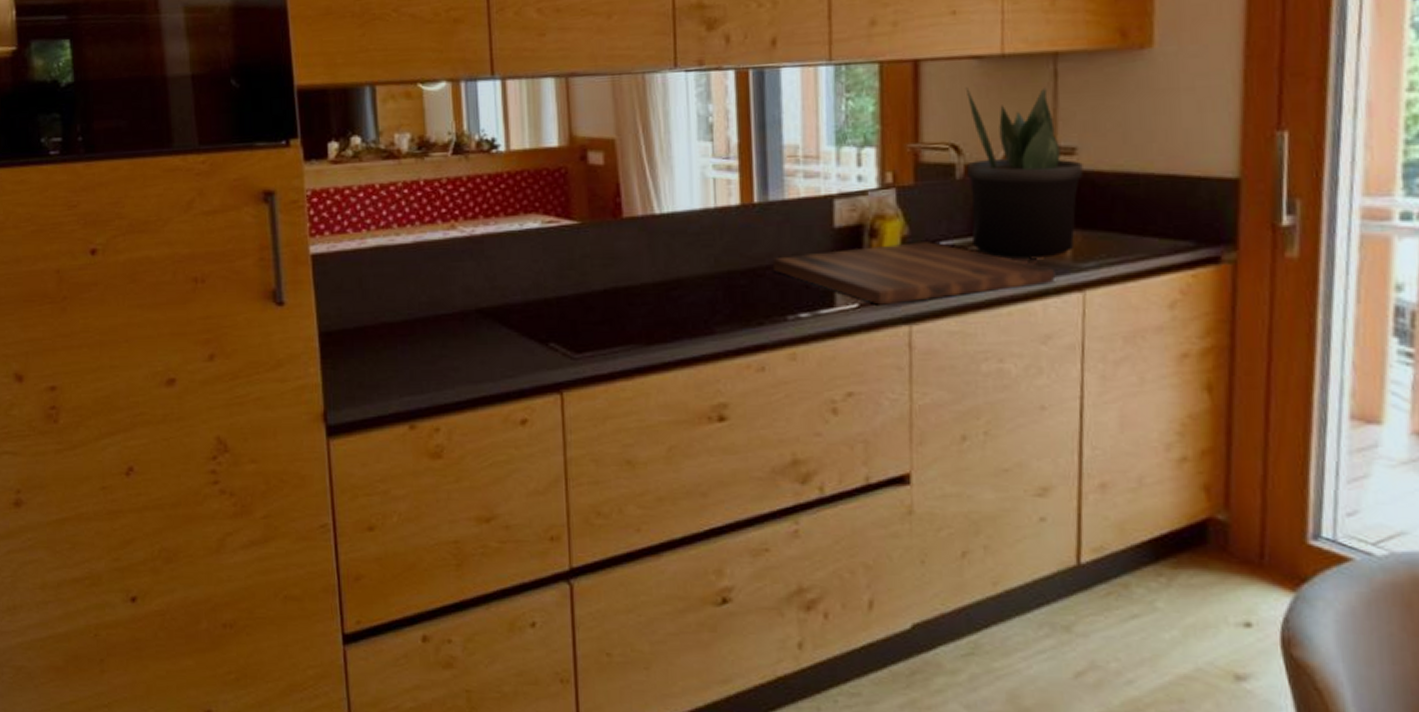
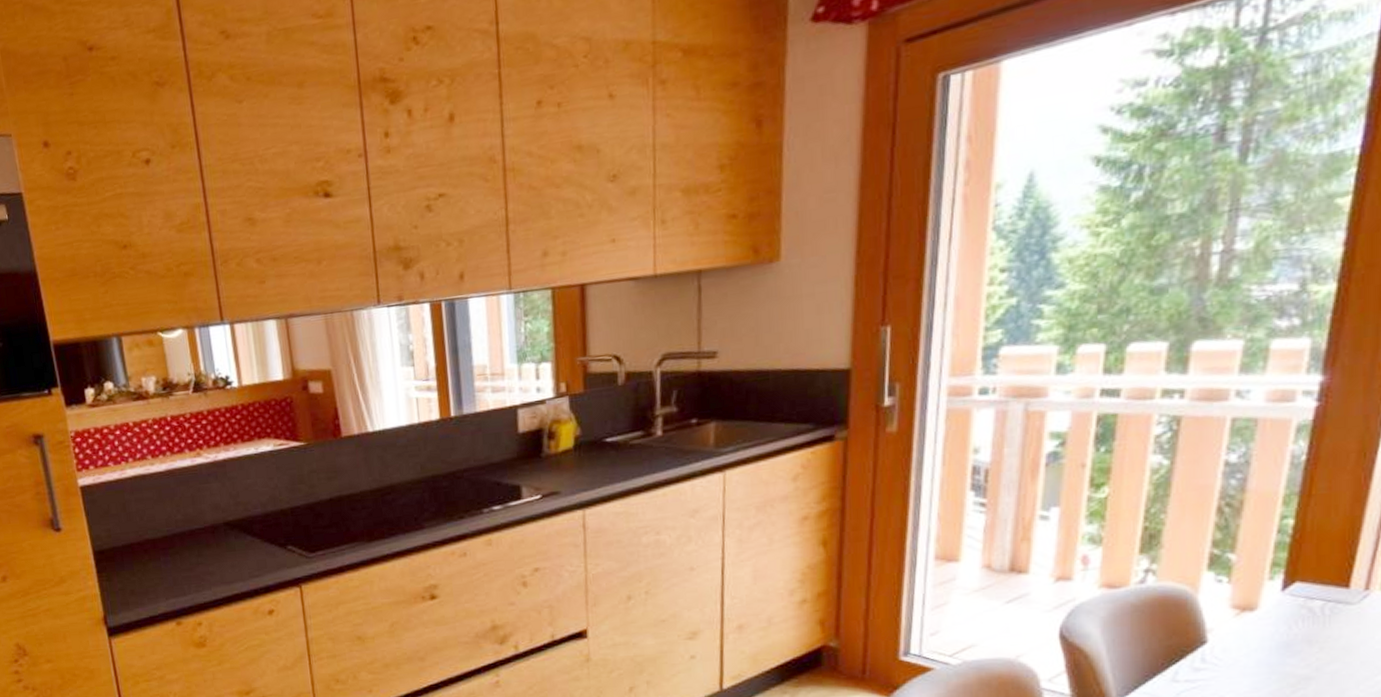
cutting board: present [772,242,1054,305] -> none [468,439,700,495]
planter: present [965,87,1084,259] -> none [624,301,723,449]

